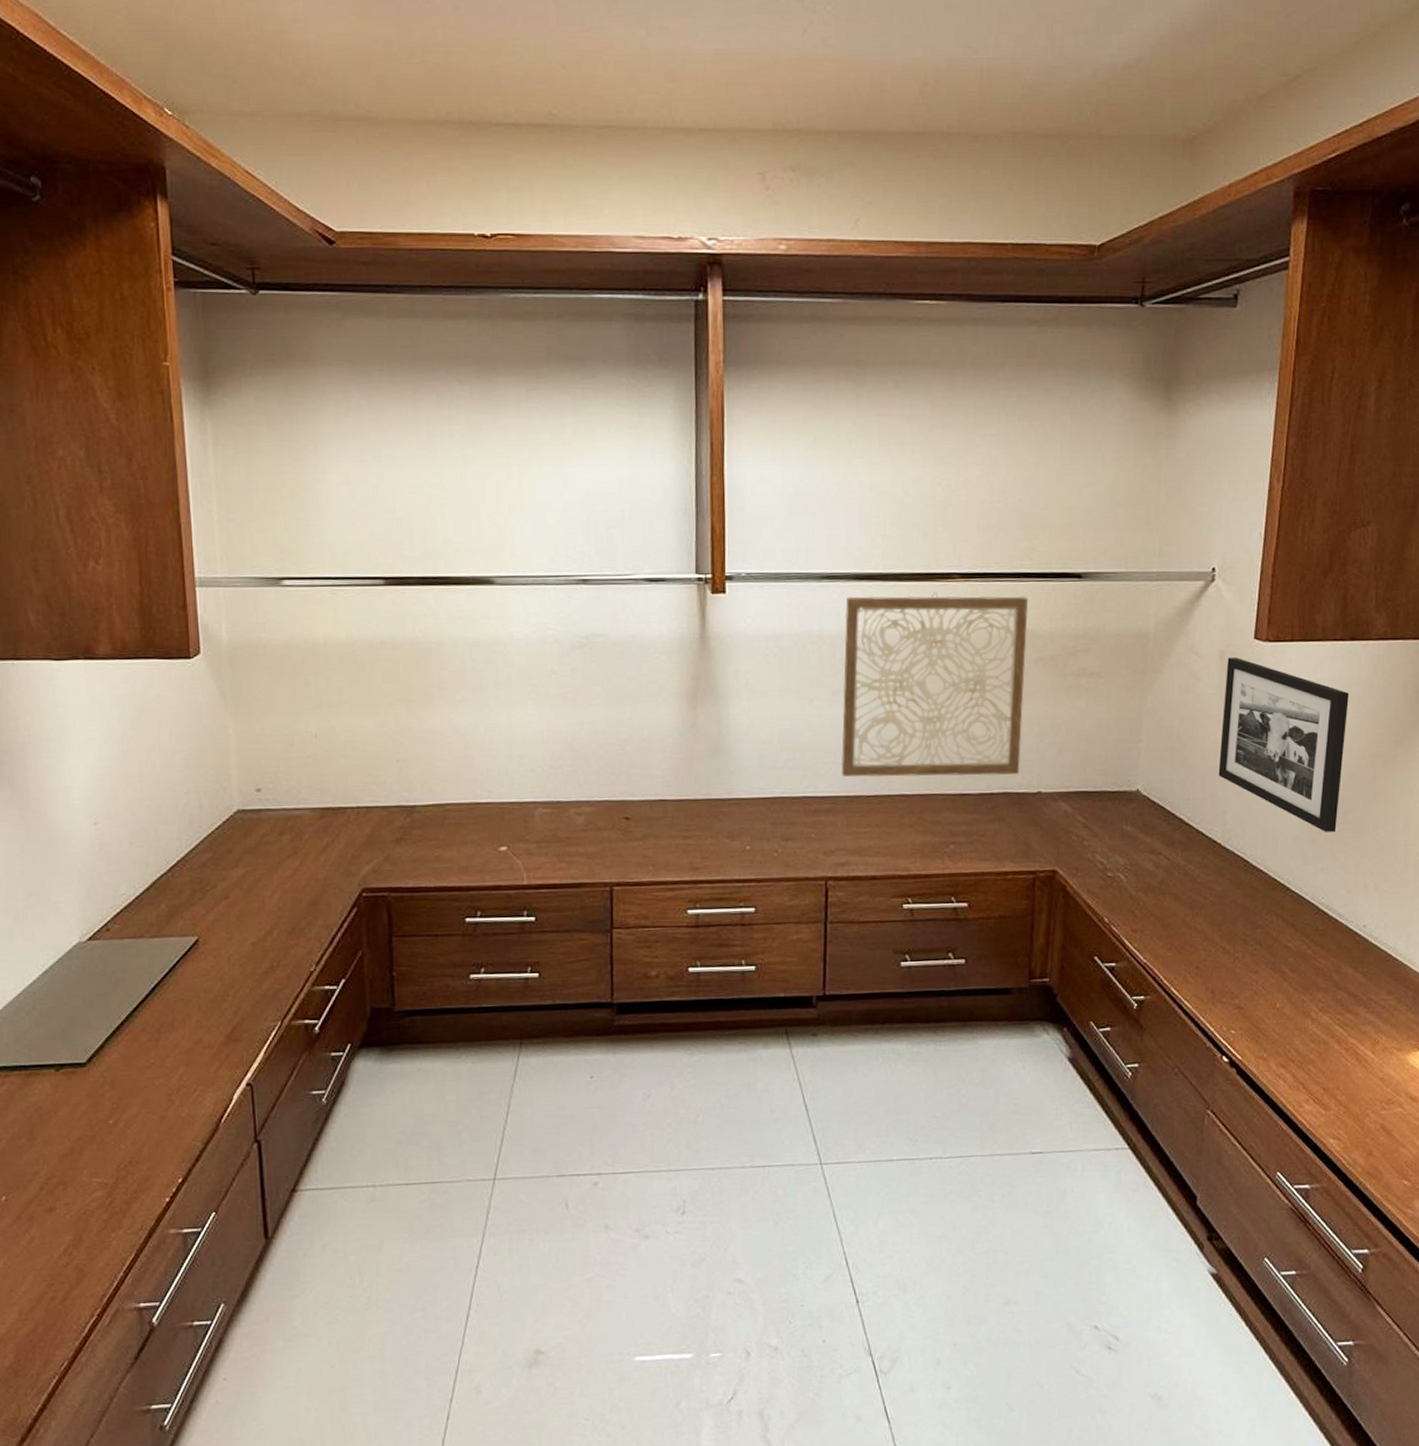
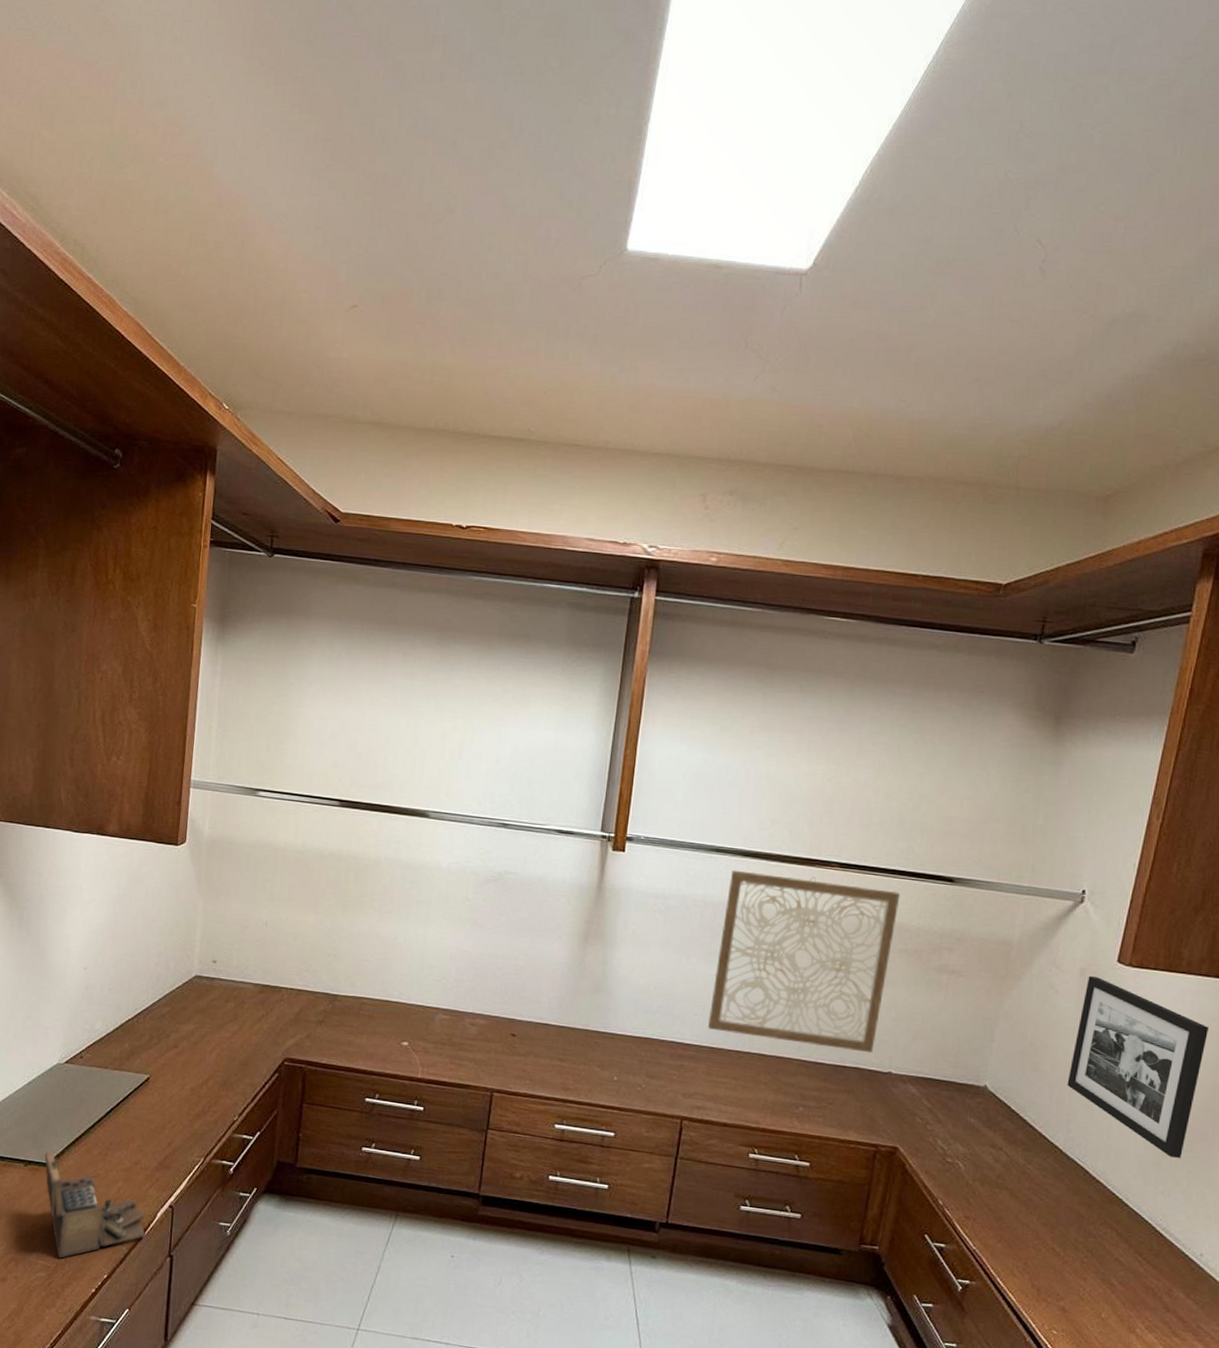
jewelry box: none [79,1045,222,1171] -> present [44,1149,145,1259]

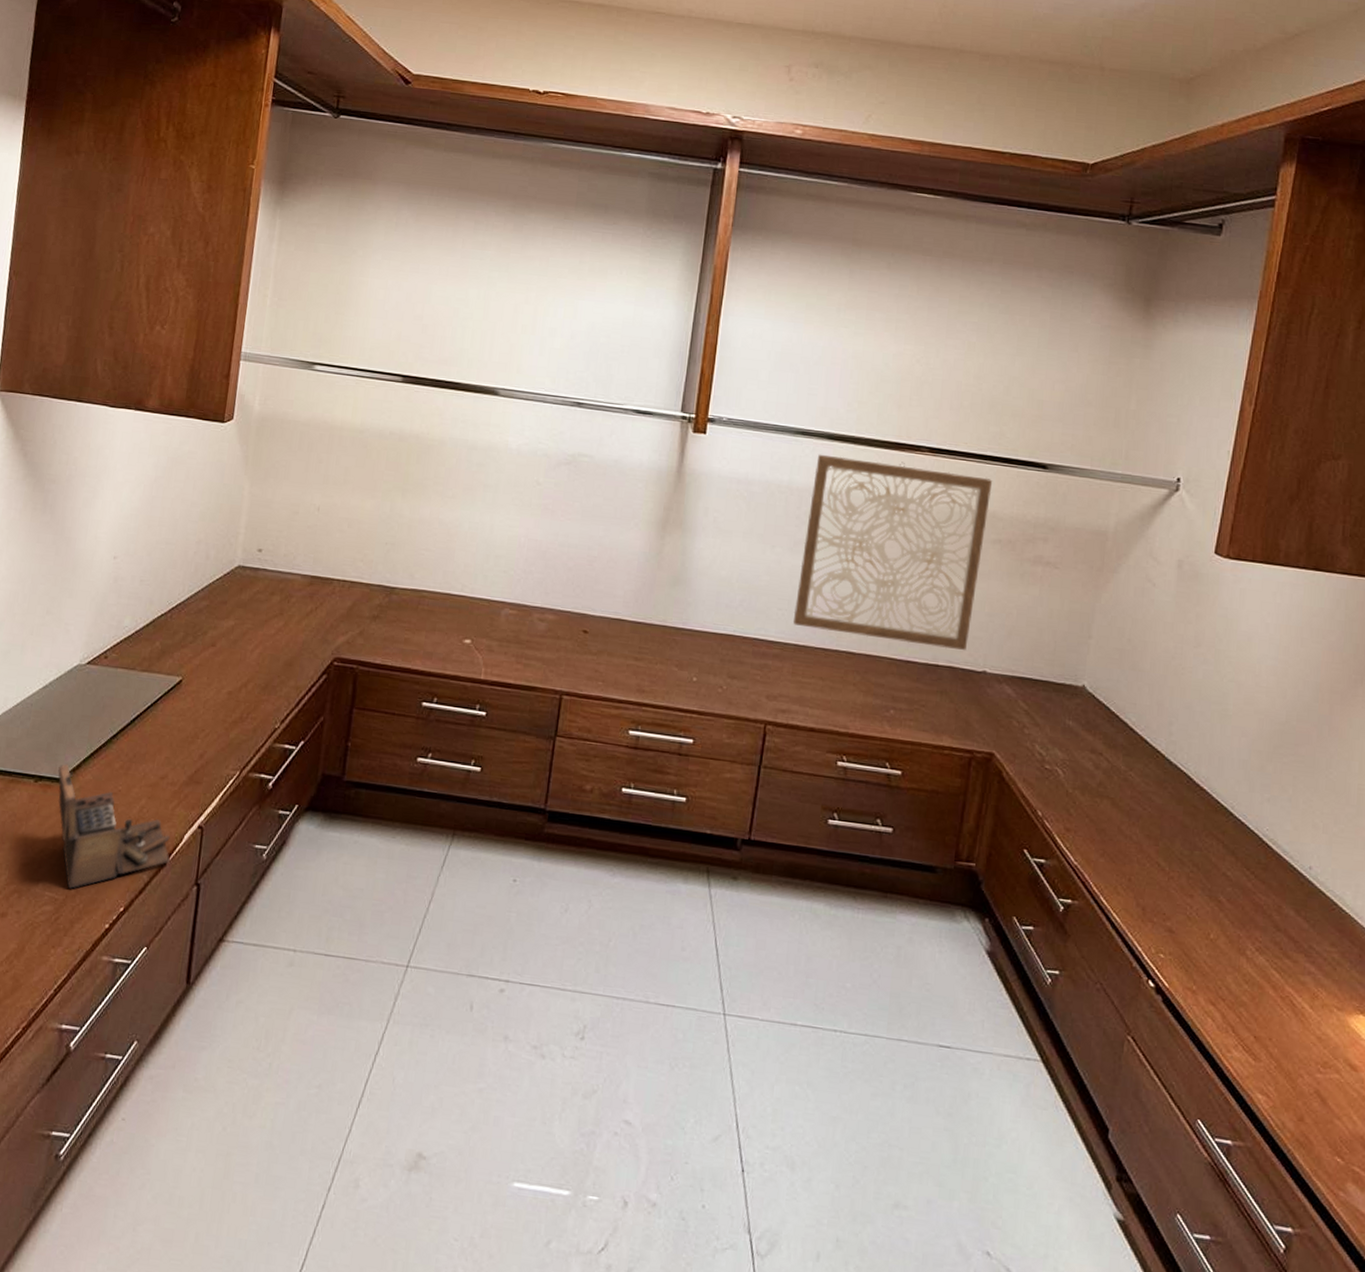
picture frame: present [1067,976,1209,1159] -> none [1167,568,1309,764]

